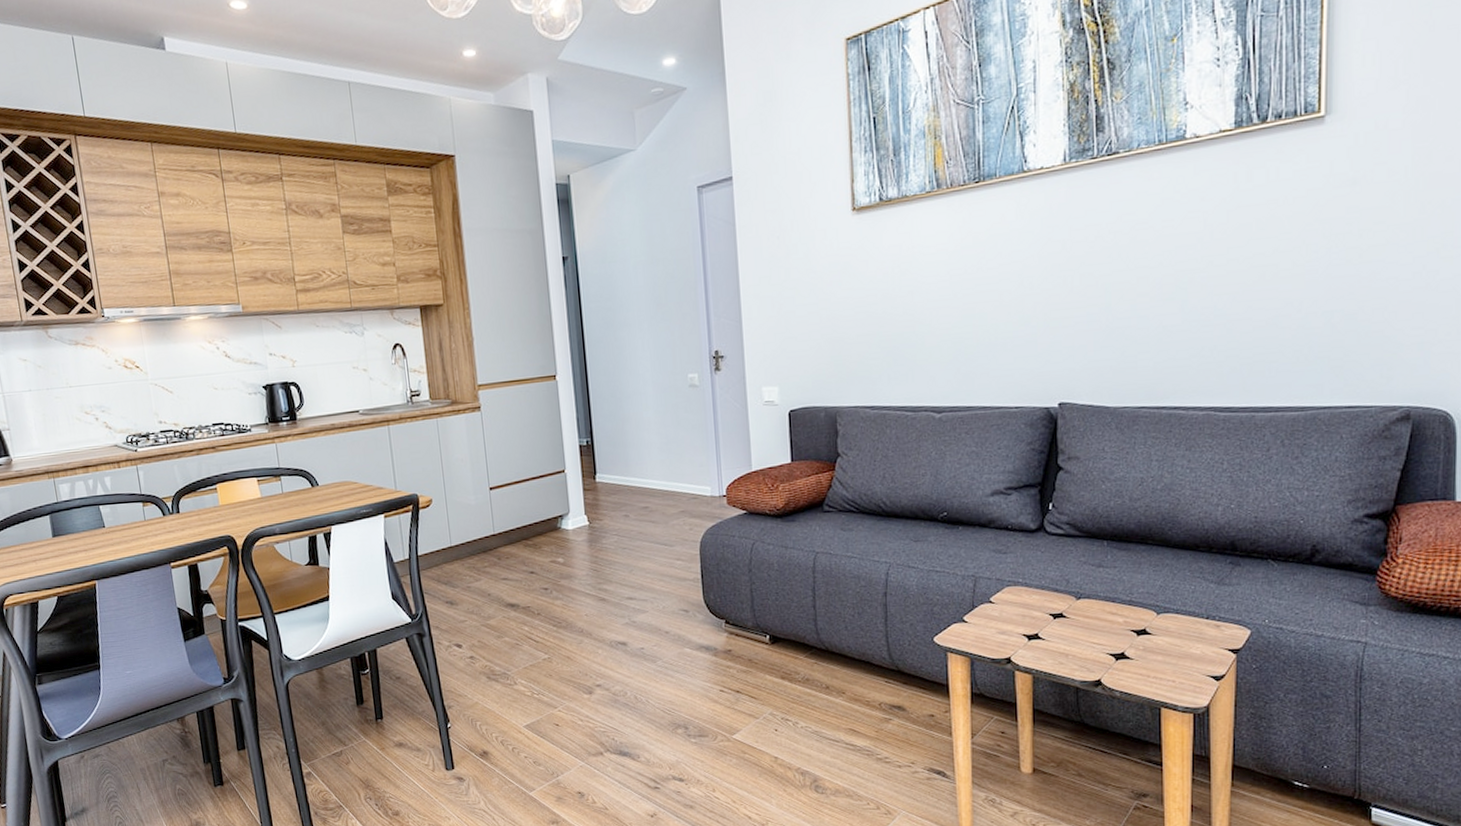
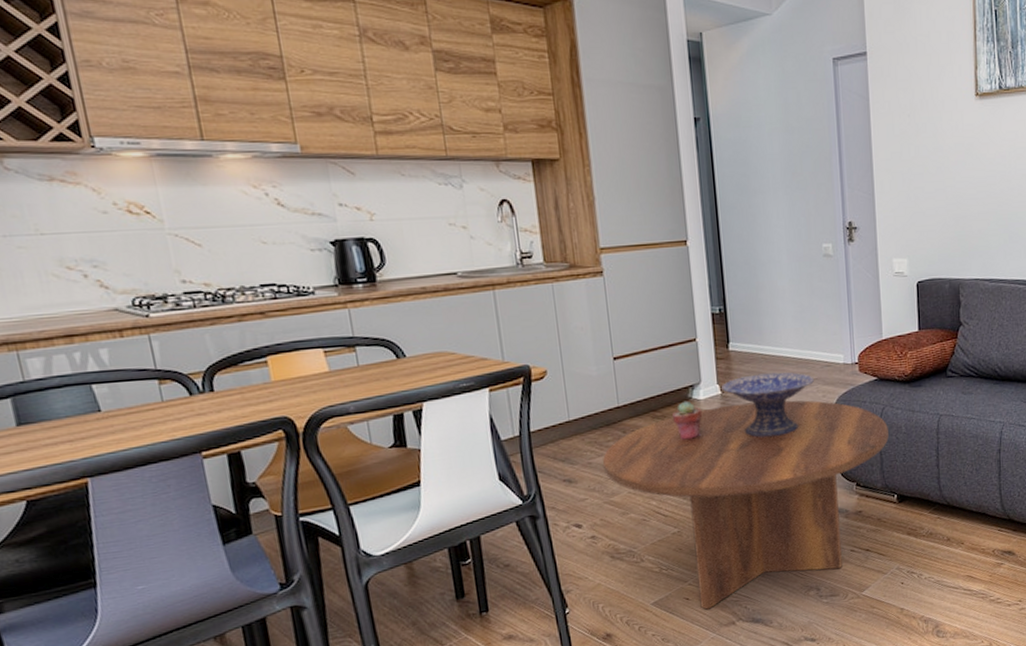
coffee table: none [479,532,760,737] -> present [602,400,889,610]
potted succulent: none [542,530,571,569] -> present [671,401,703,440]
decorative bowl: none [589,503,681,569] -> present [721,372,815,438]

